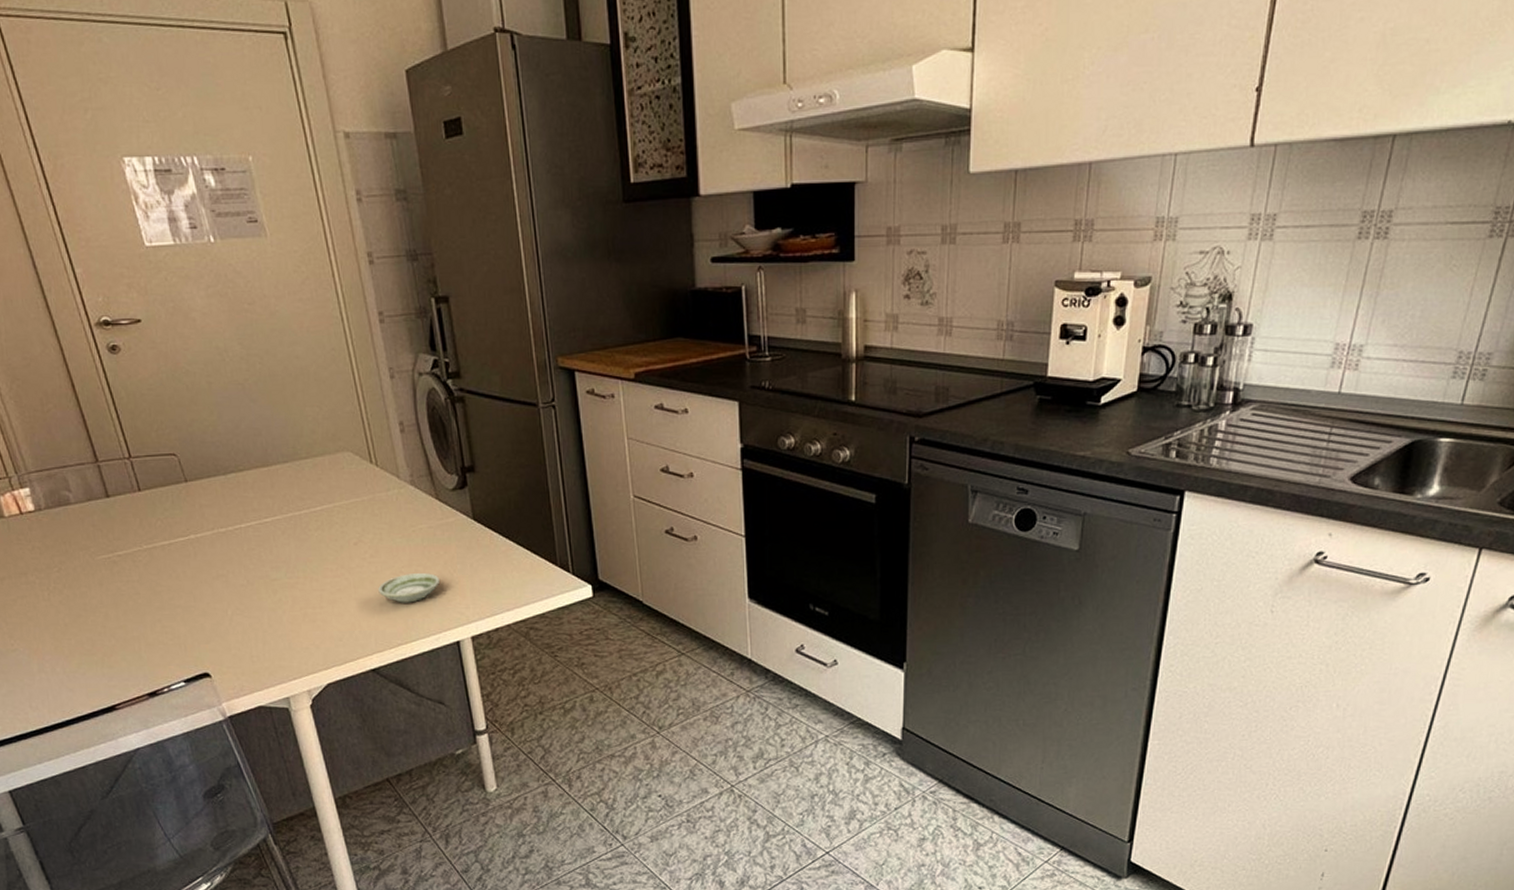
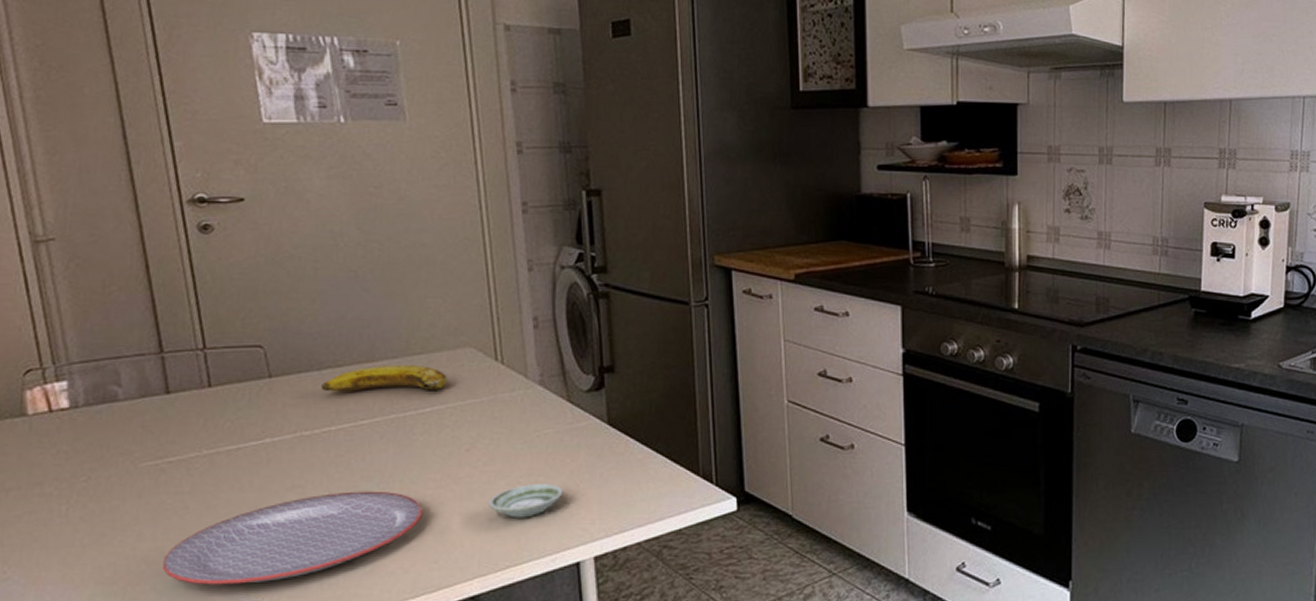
plate: none [127,579,326,657] -> present [163,491,424,585]
banana: none [228,468,332,494] -> present [321,364,447,392]

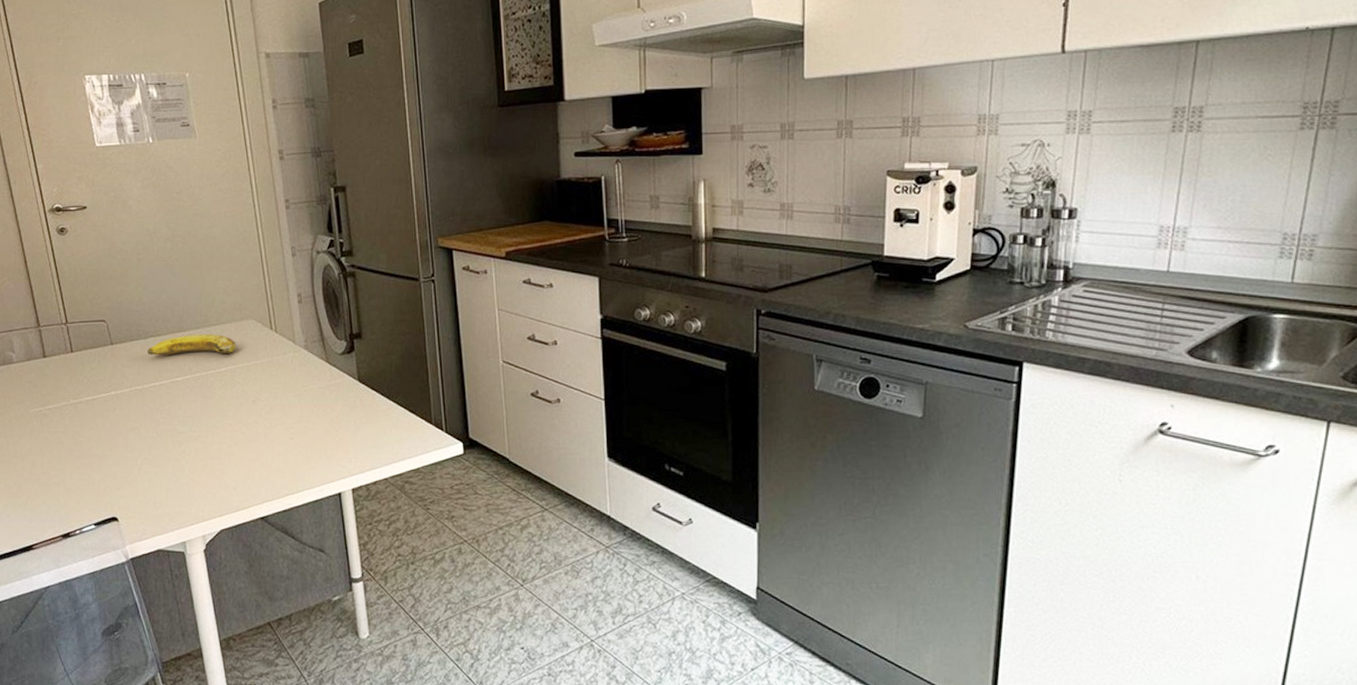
plate: present [163,491,424,585] -> none [49,432,224,502]
saucer: present [489,484,564,518] -> none [271,429,327,456]

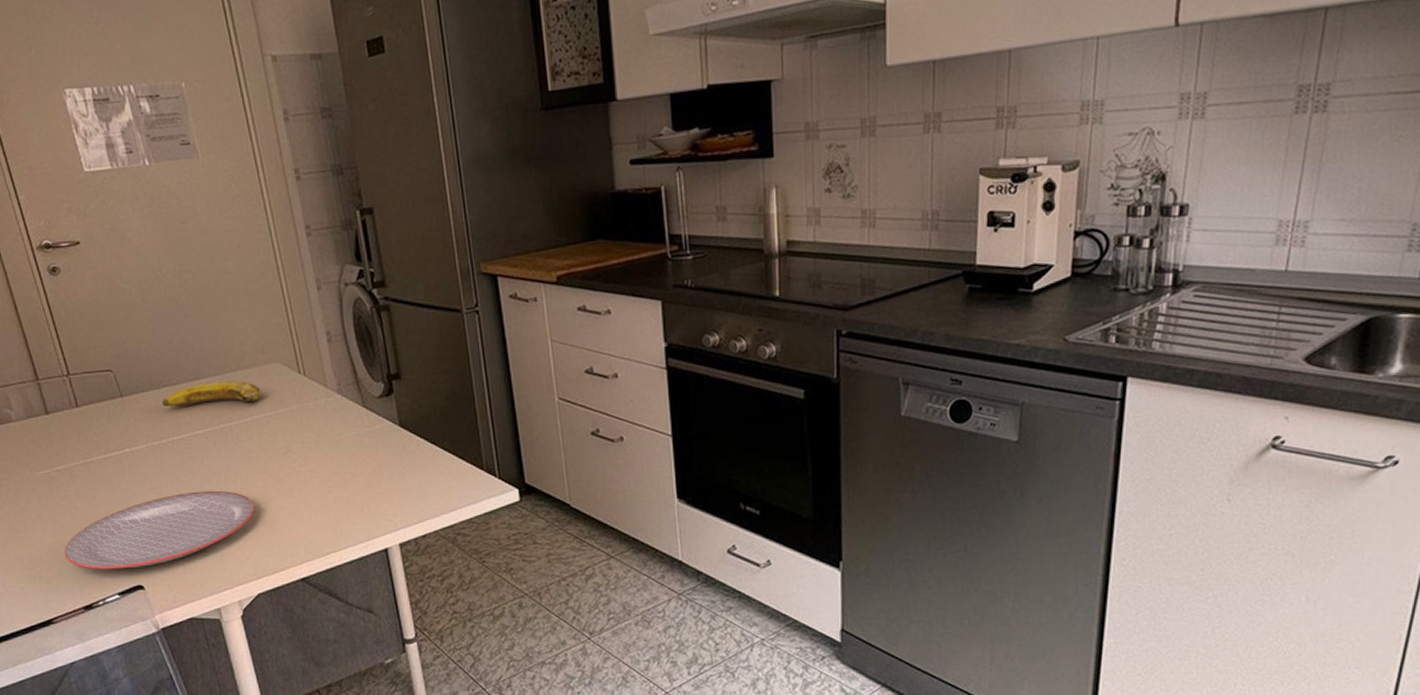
plate: none [49,432,224,502] -> present [64,490,256,570]

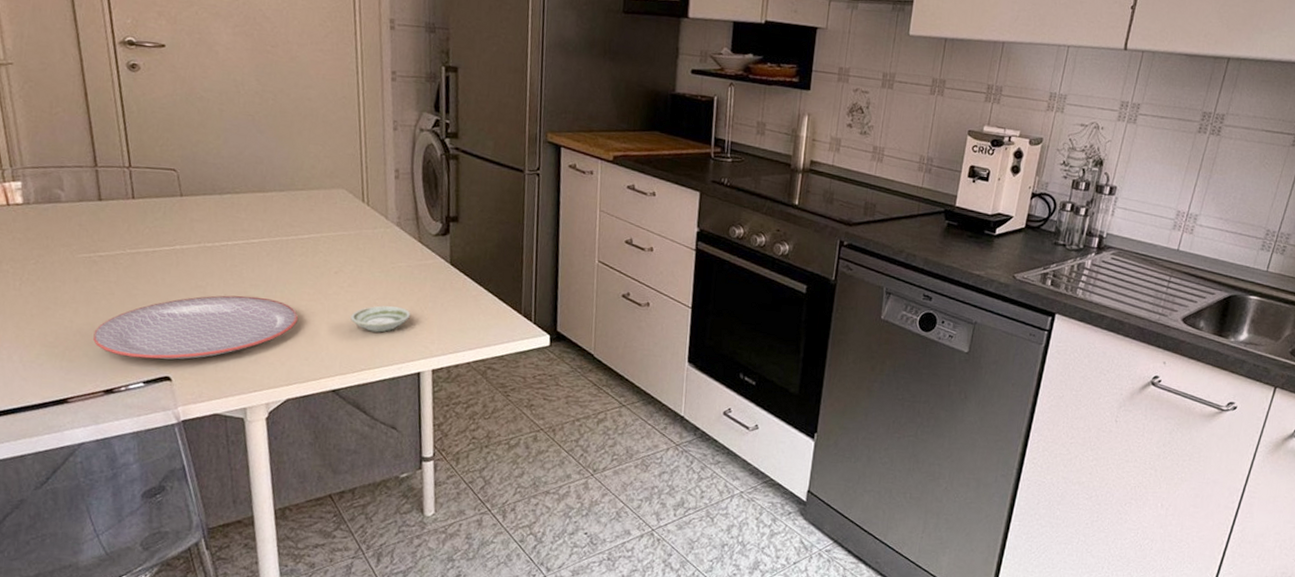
banana: present [162,380,261,407] -> none [222,196,323,221]
saucer: none [307,481,368,512] -> present [350,305,411,333]

